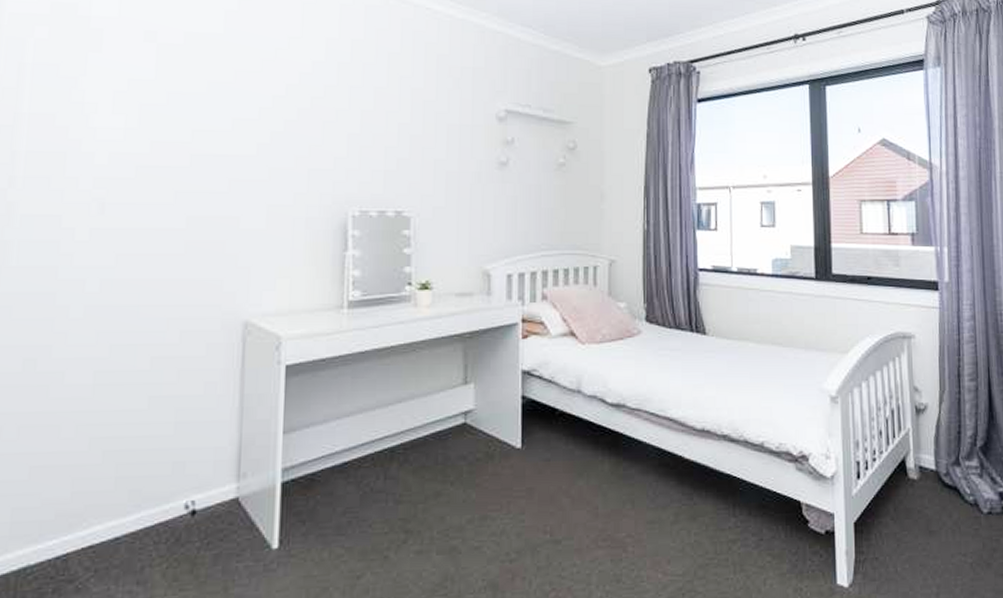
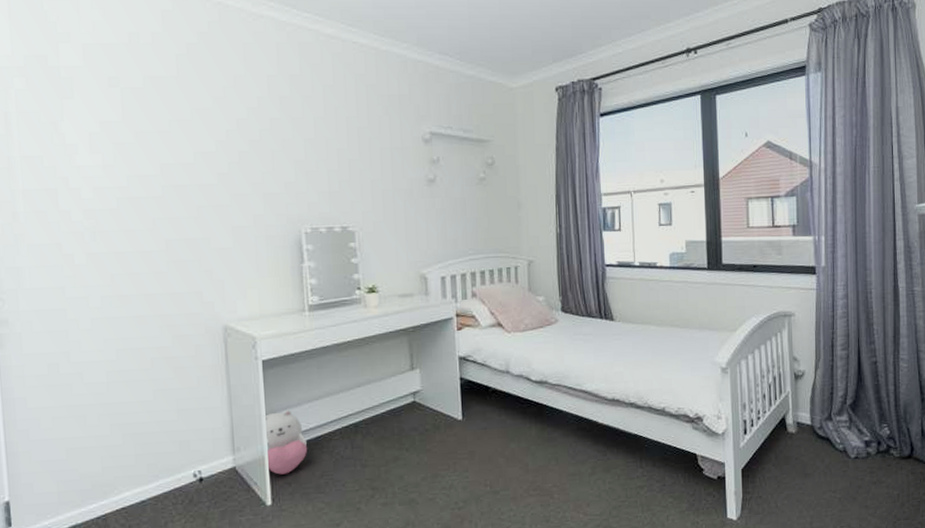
plush toy: none [279,428,331,510] -> present [263,410,308,475]

